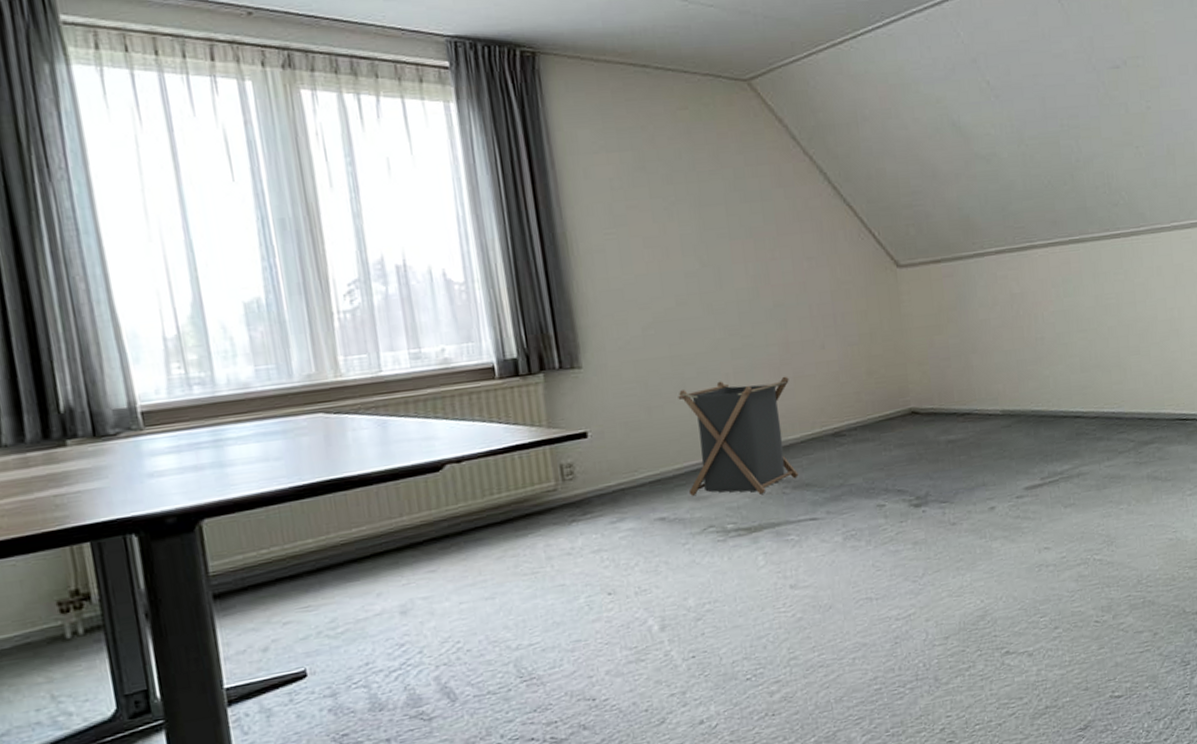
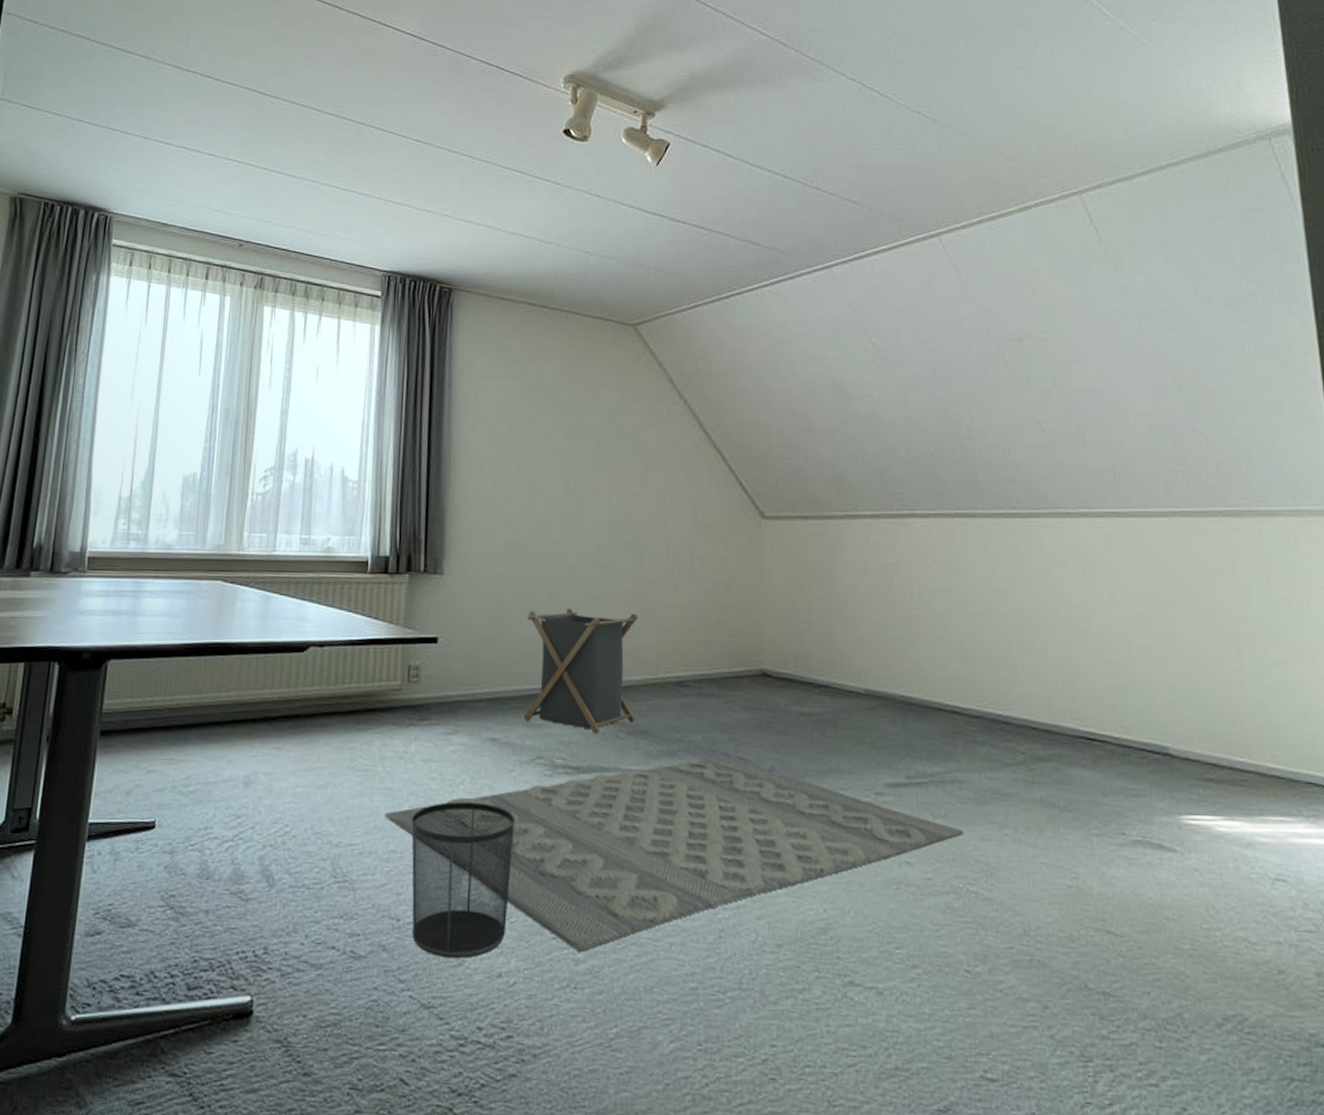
rug: none [561,491,1089,685] -> present [384,756,964,952]
waste bin: none [590,577,702,721] -> present [411,801,516,958]

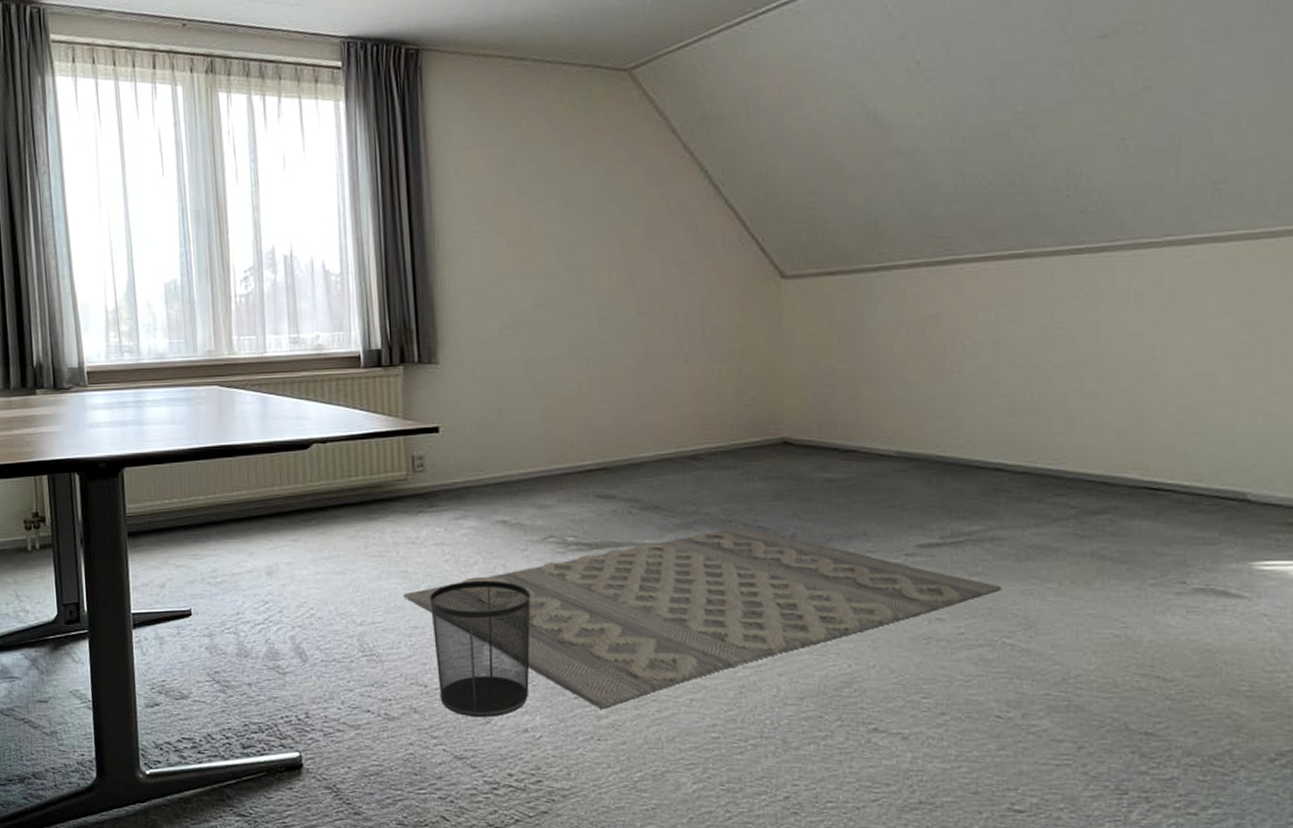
laundry basket: present [523,608,638,733] -> none [529,388,648,511]

